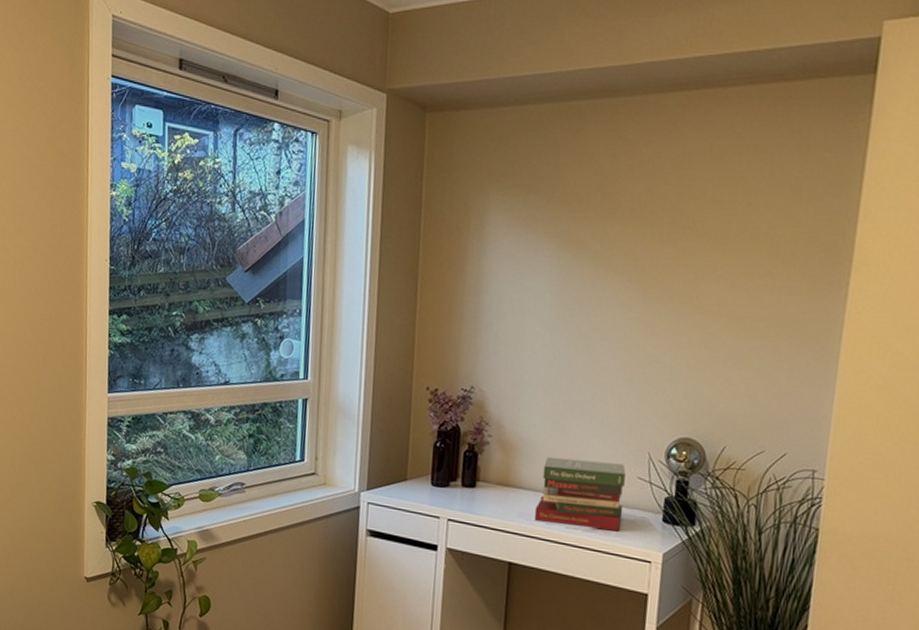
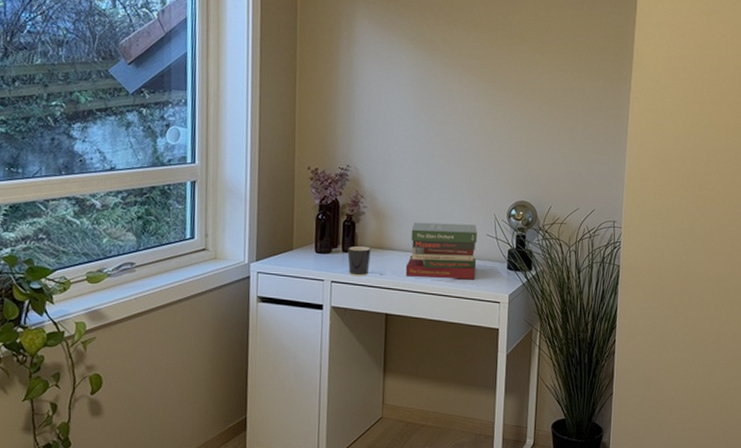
mug: none [467,480,495,518] -> present [347,245,371,277]

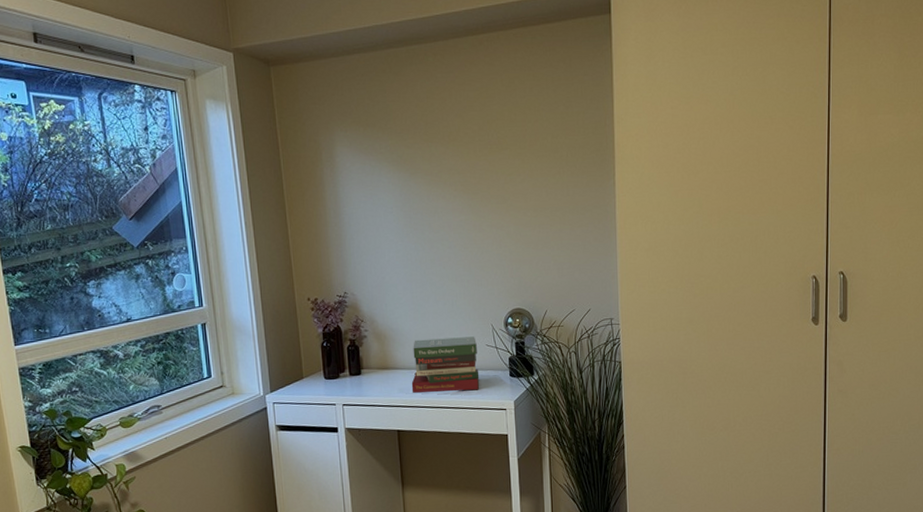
mug: present [347,245,371,277] -> none [354,368,378,398]

